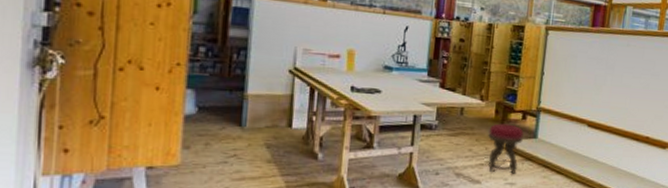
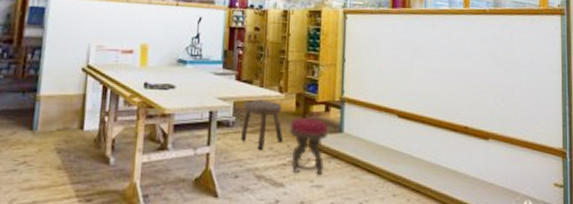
stool: none [443,106,483,152] -> present [241,99,284,151]

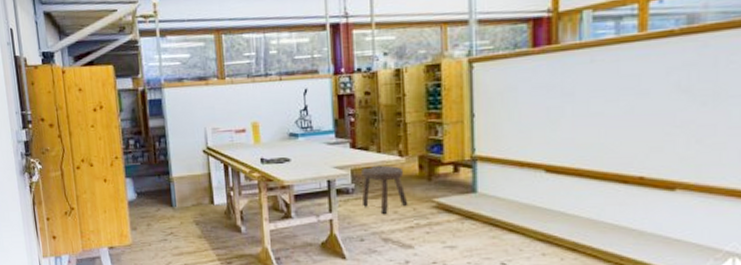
stool: present [289,117,329,175] -> none [414,179,460,236]

